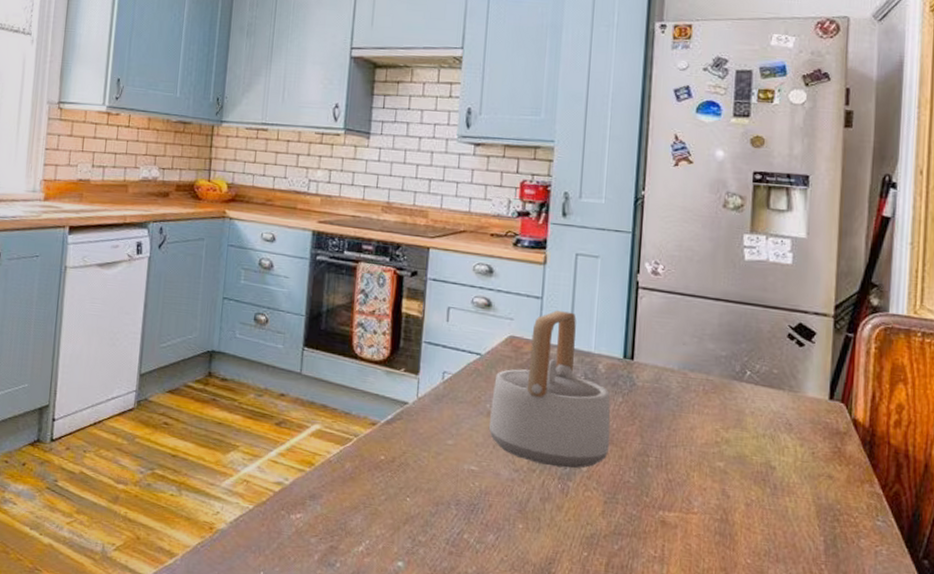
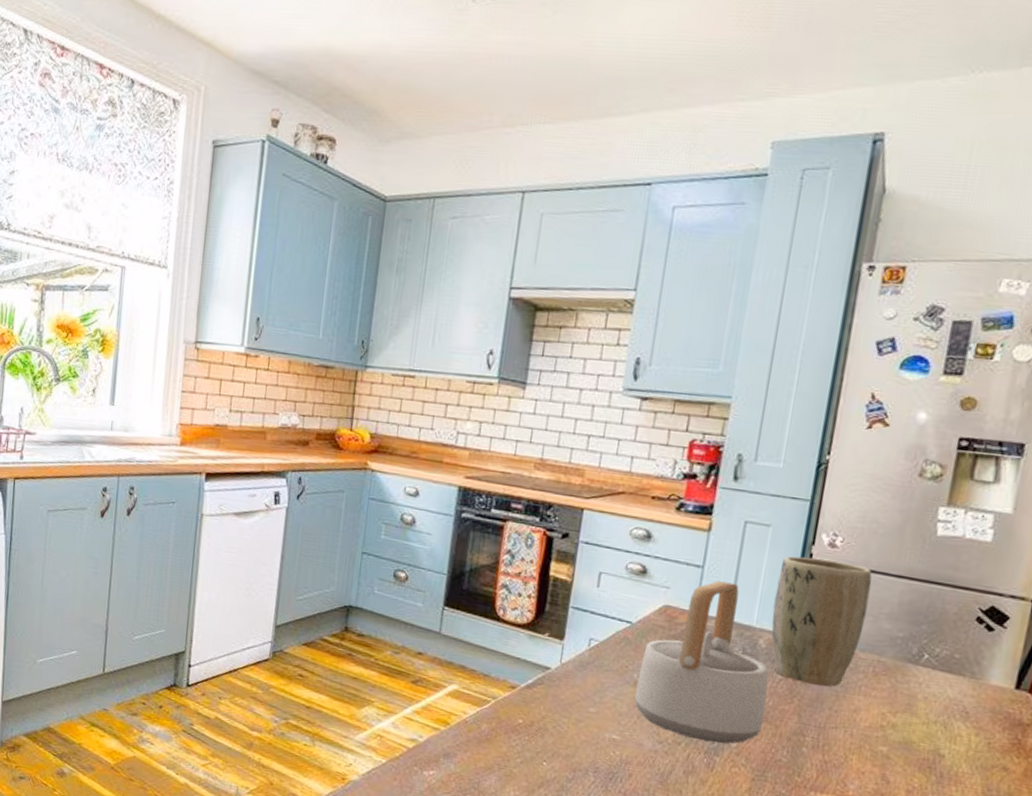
plant pot: none [608,284,693,407] -> present [771,556,872,687]

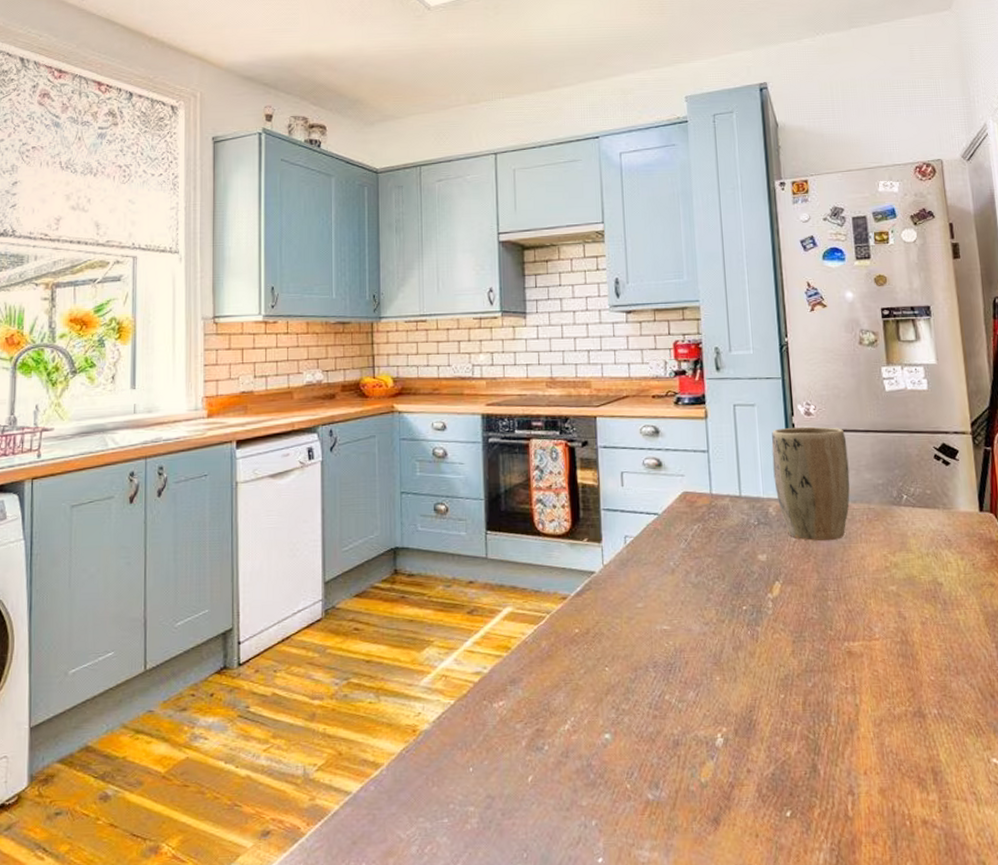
teapot: present [634,581,769,744] -> none [674,461,791,614]

